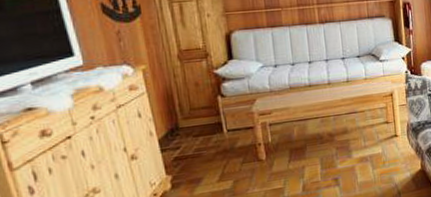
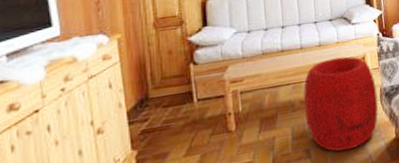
pouf: none [331,92,405,181] -> present [303,56,378,152]

